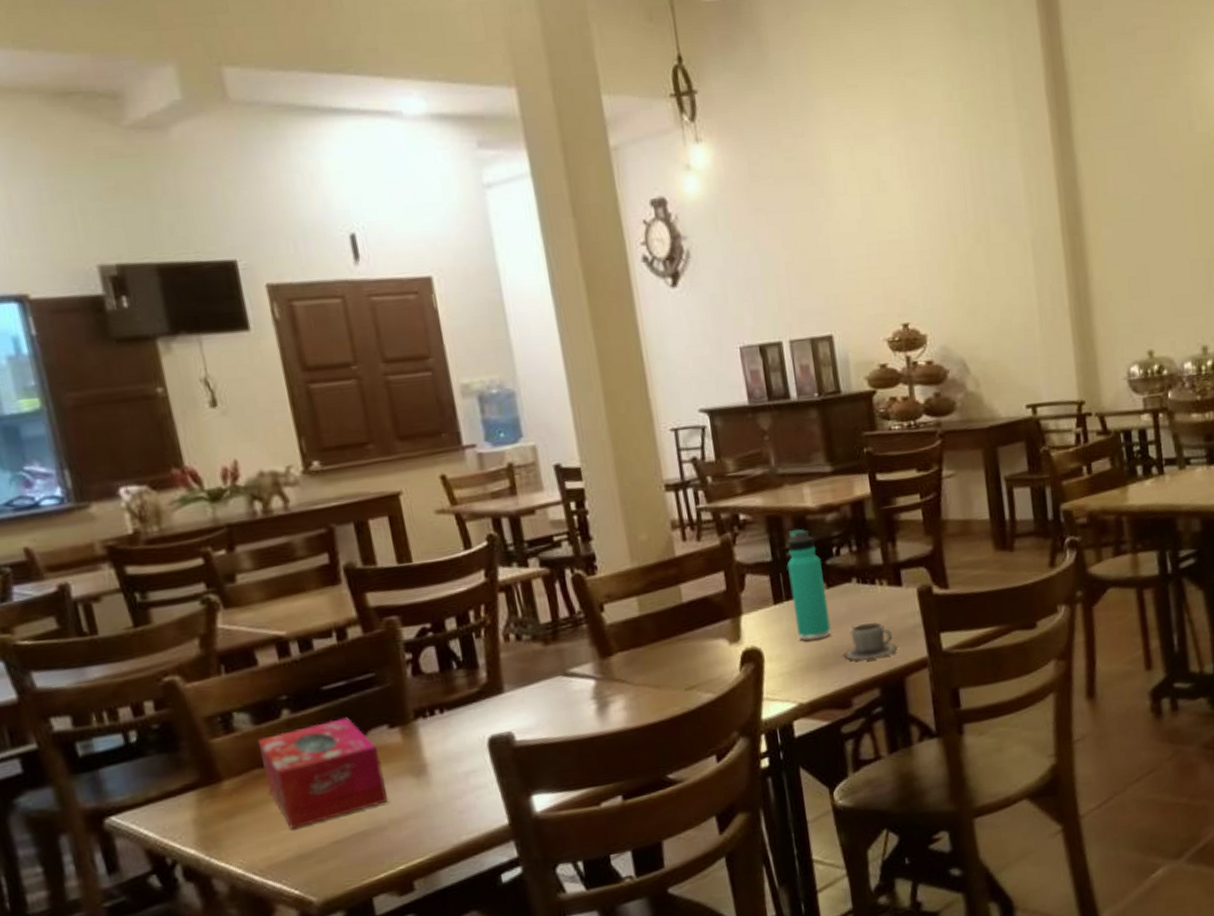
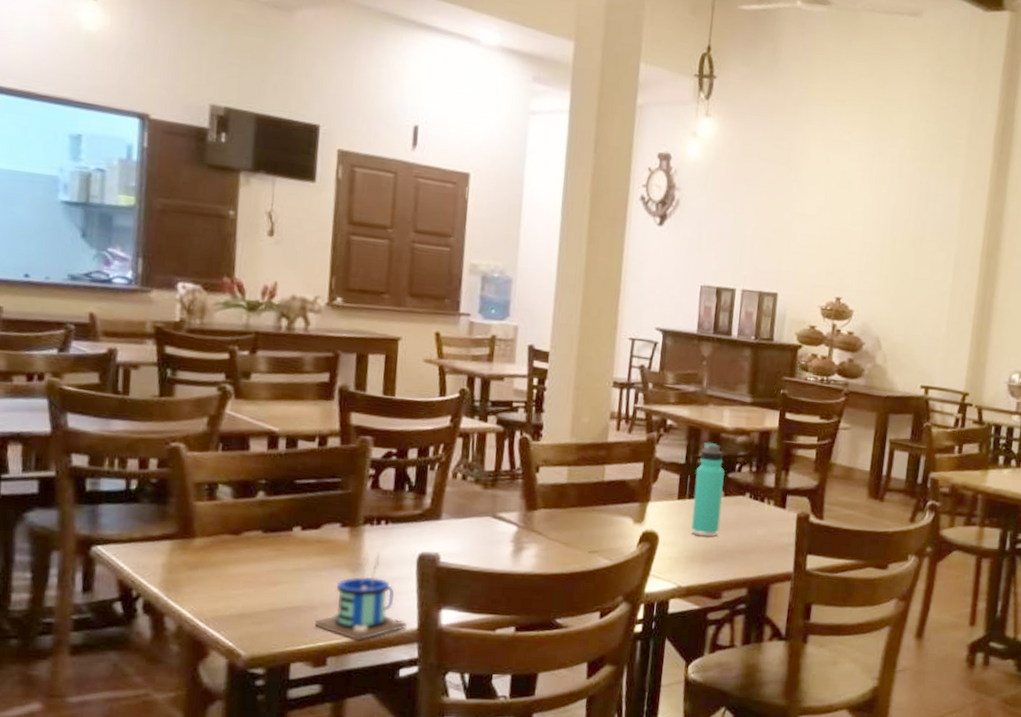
tissue box: present [257,717,387,830] -> none [230,509,328,592]
mug: none [388,741,496,855] -> present [315,543,407,641]
cup: present [843,622,898,661] -> none [724,532,770,564]

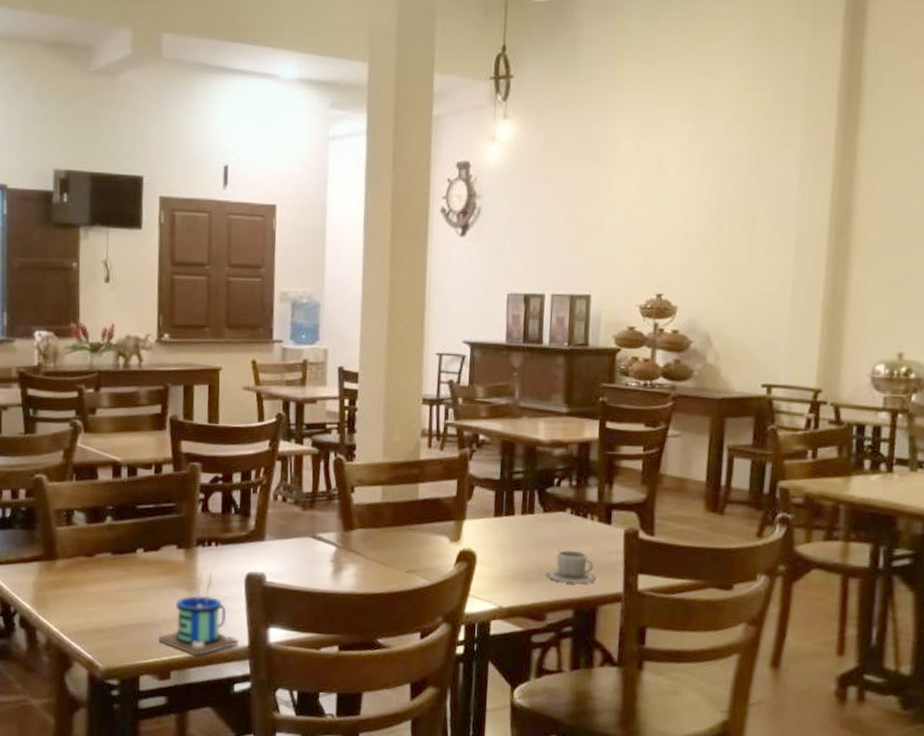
thermos bottle: present [691,442,726,537] -> none [510,456,544,556]
cup: none [724,532,770,564] -> present [546,550,597,584]

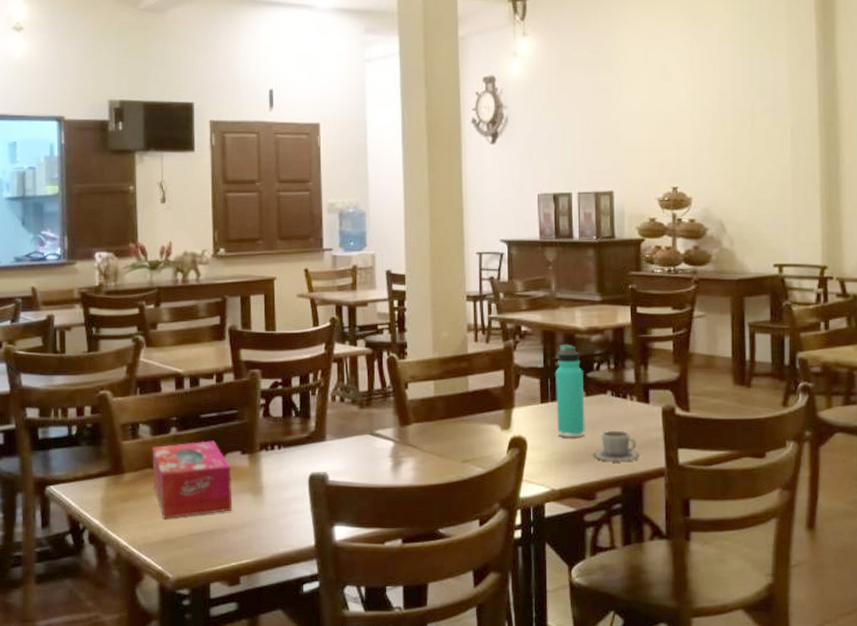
tissue box: none [85,532,166,609] -> present [152,441,231,519]
mug: present [159,564,239,656] -> none [227,468,305,559]
thermos bottle: none [510,456,544,556] -> present [554,344,585,438]

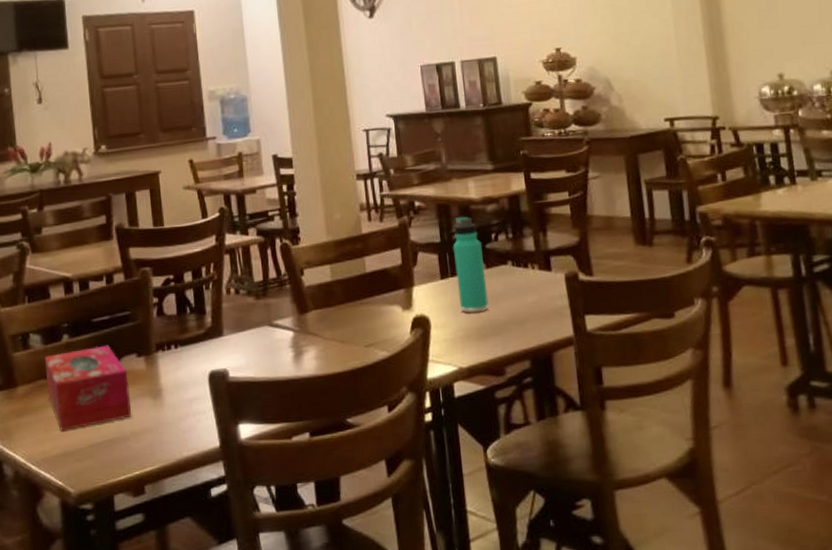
cup: present [593,431,640,462] -> none [498,301,547,335]

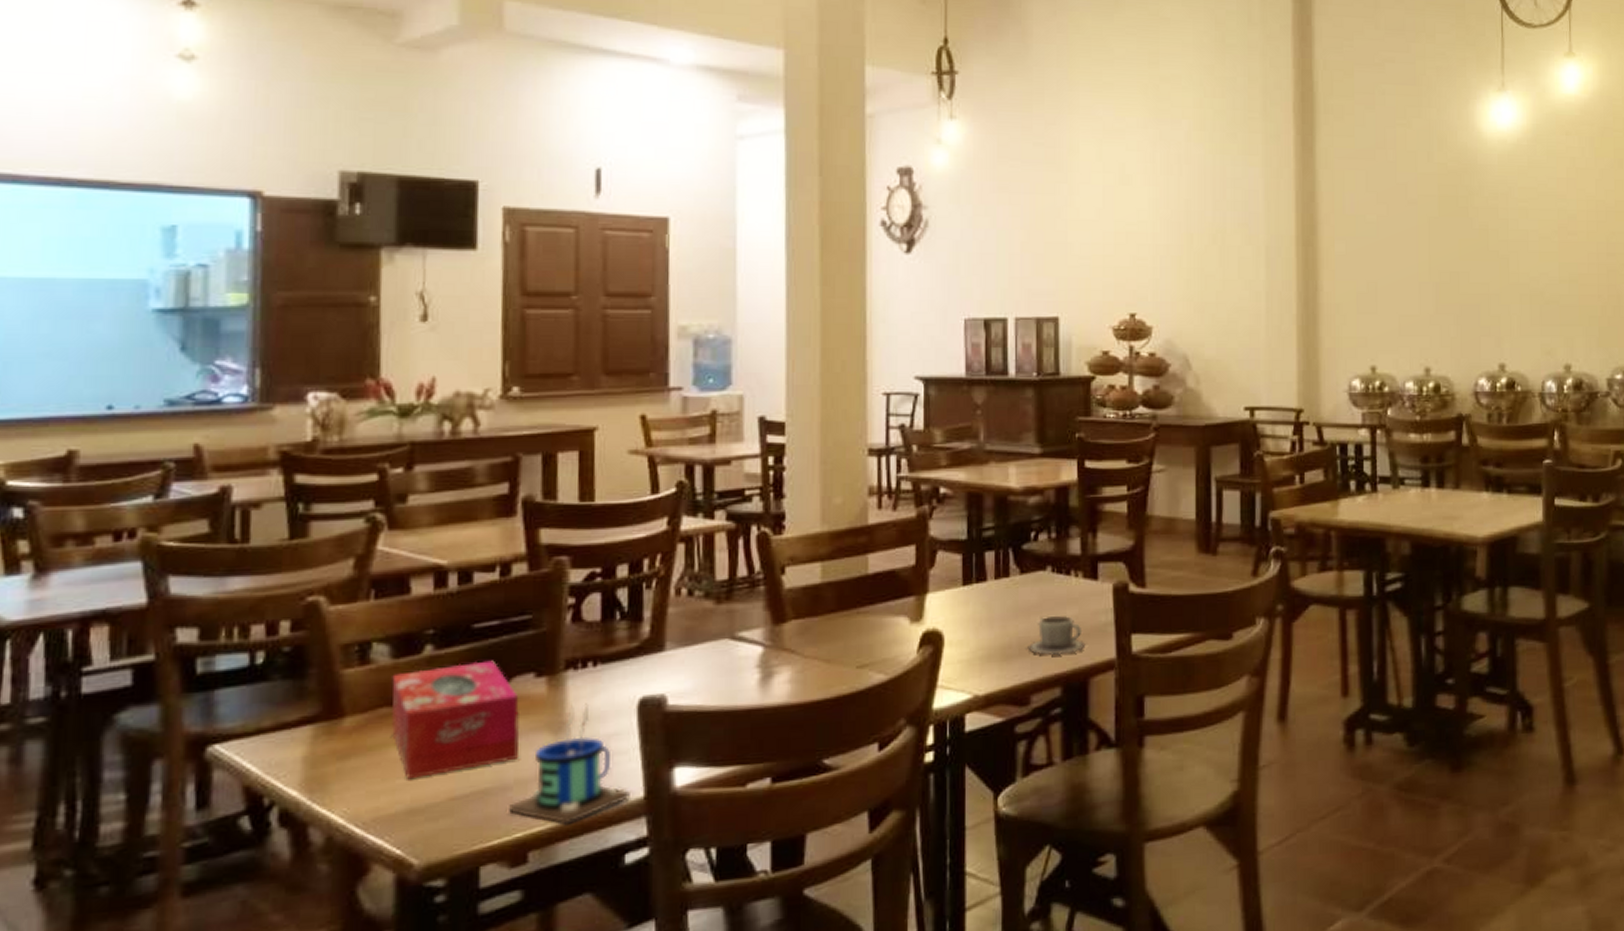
mug: none [129,369,210,466] -> present [509,694,630,824]
thermos bottle: present [452,216,489,313] -> none [981,508,1019,629]
cup: none [498,301,547,335] -> present [1027,616,1086,656]

